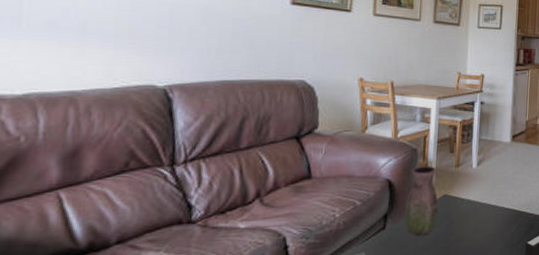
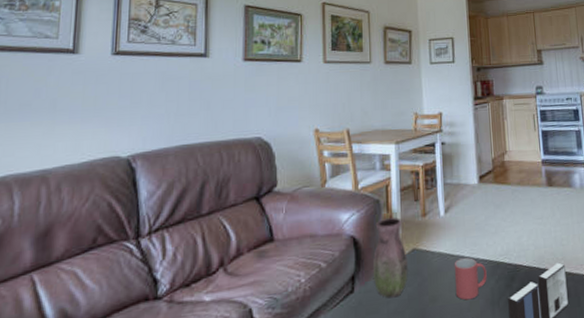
mug: none [479,206,509,242] -> present [454,257,487,300]

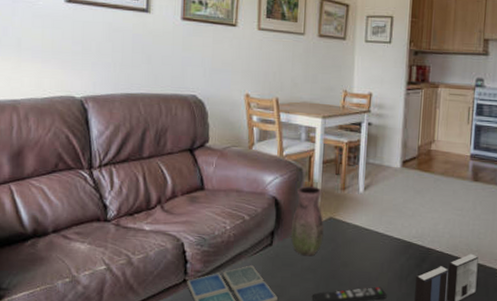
mug: present [454,257,487,300] -> none [366,234,399,271]

